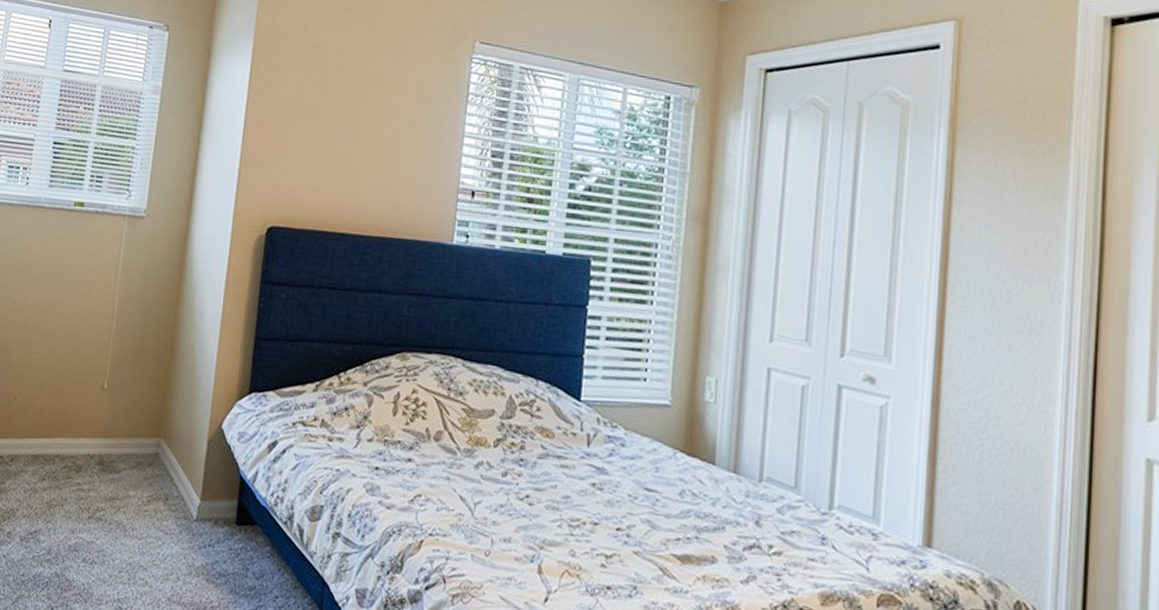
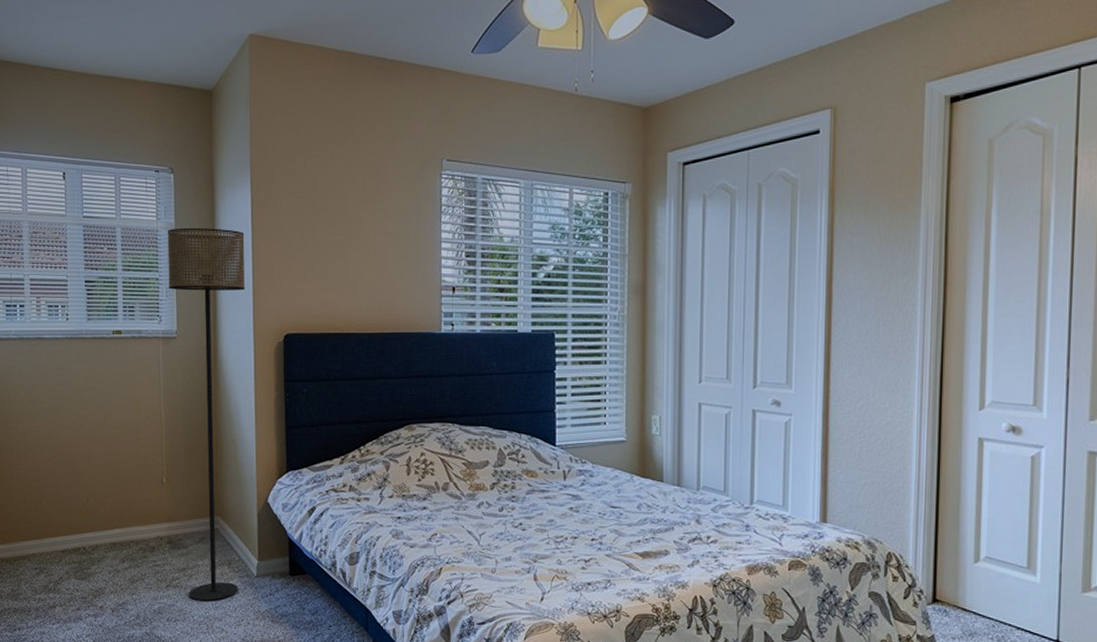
floor lamp: none [112,92,238,545] -> present [167,227,245,602]

